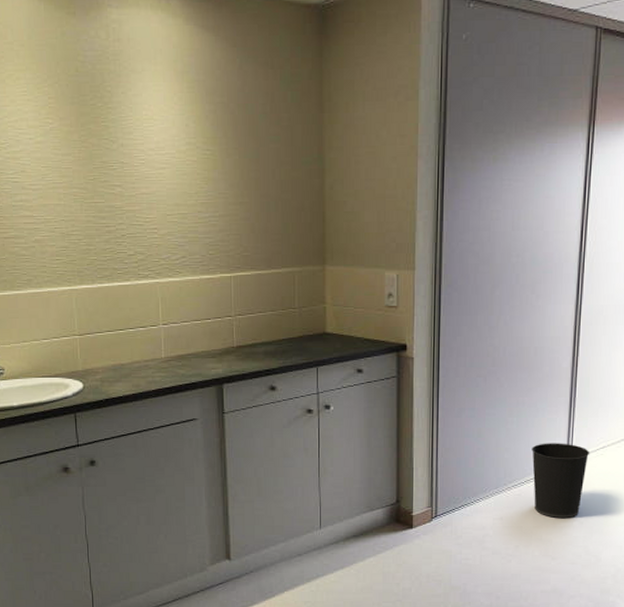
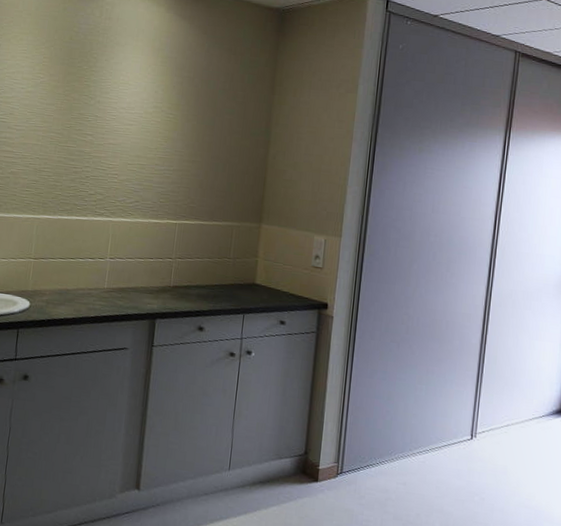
wastebasket: present [532,443,590,518] -> none [437,413,495,492]

